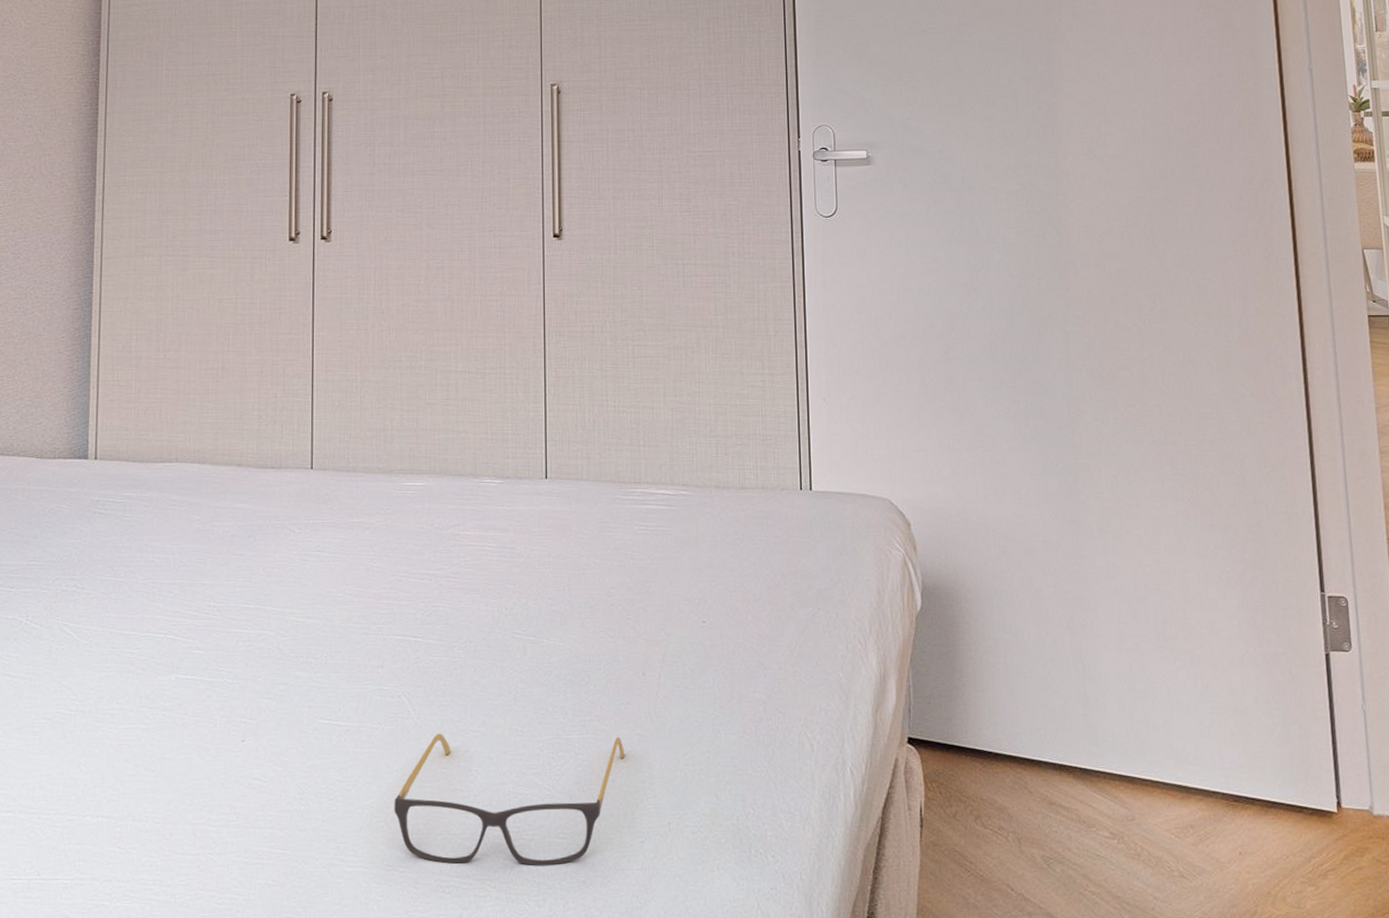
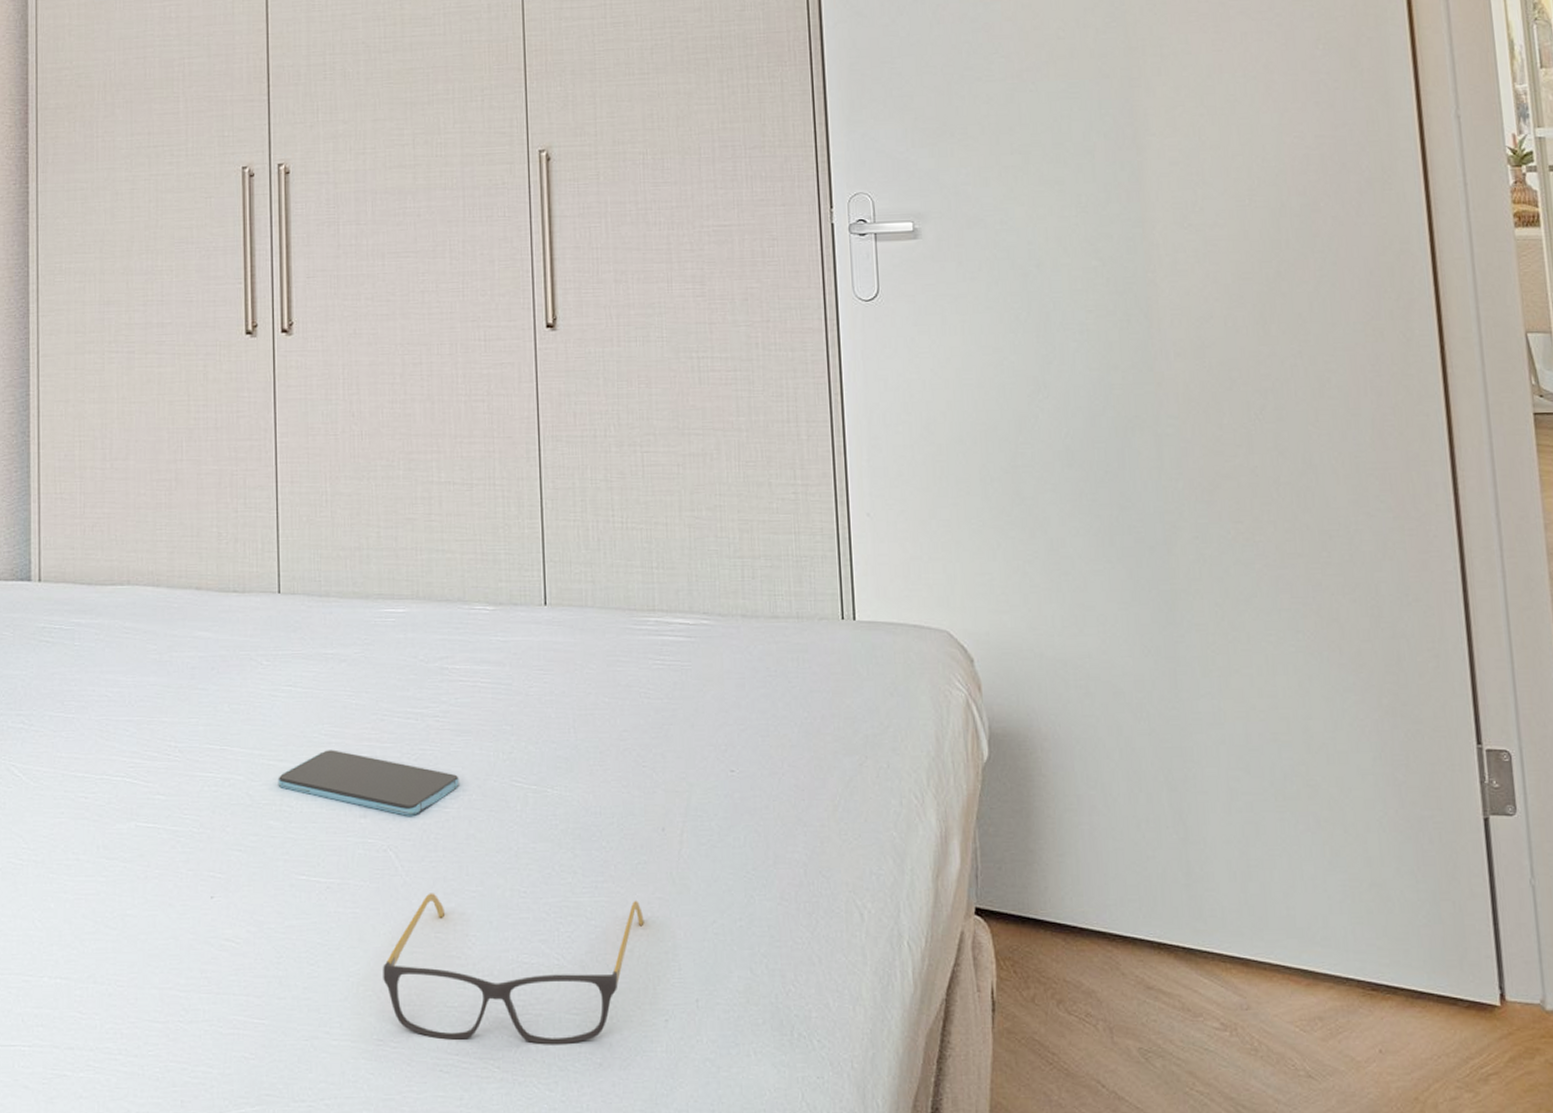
smartphone: none [305,607,467,665] -> present [278,750,459,816]

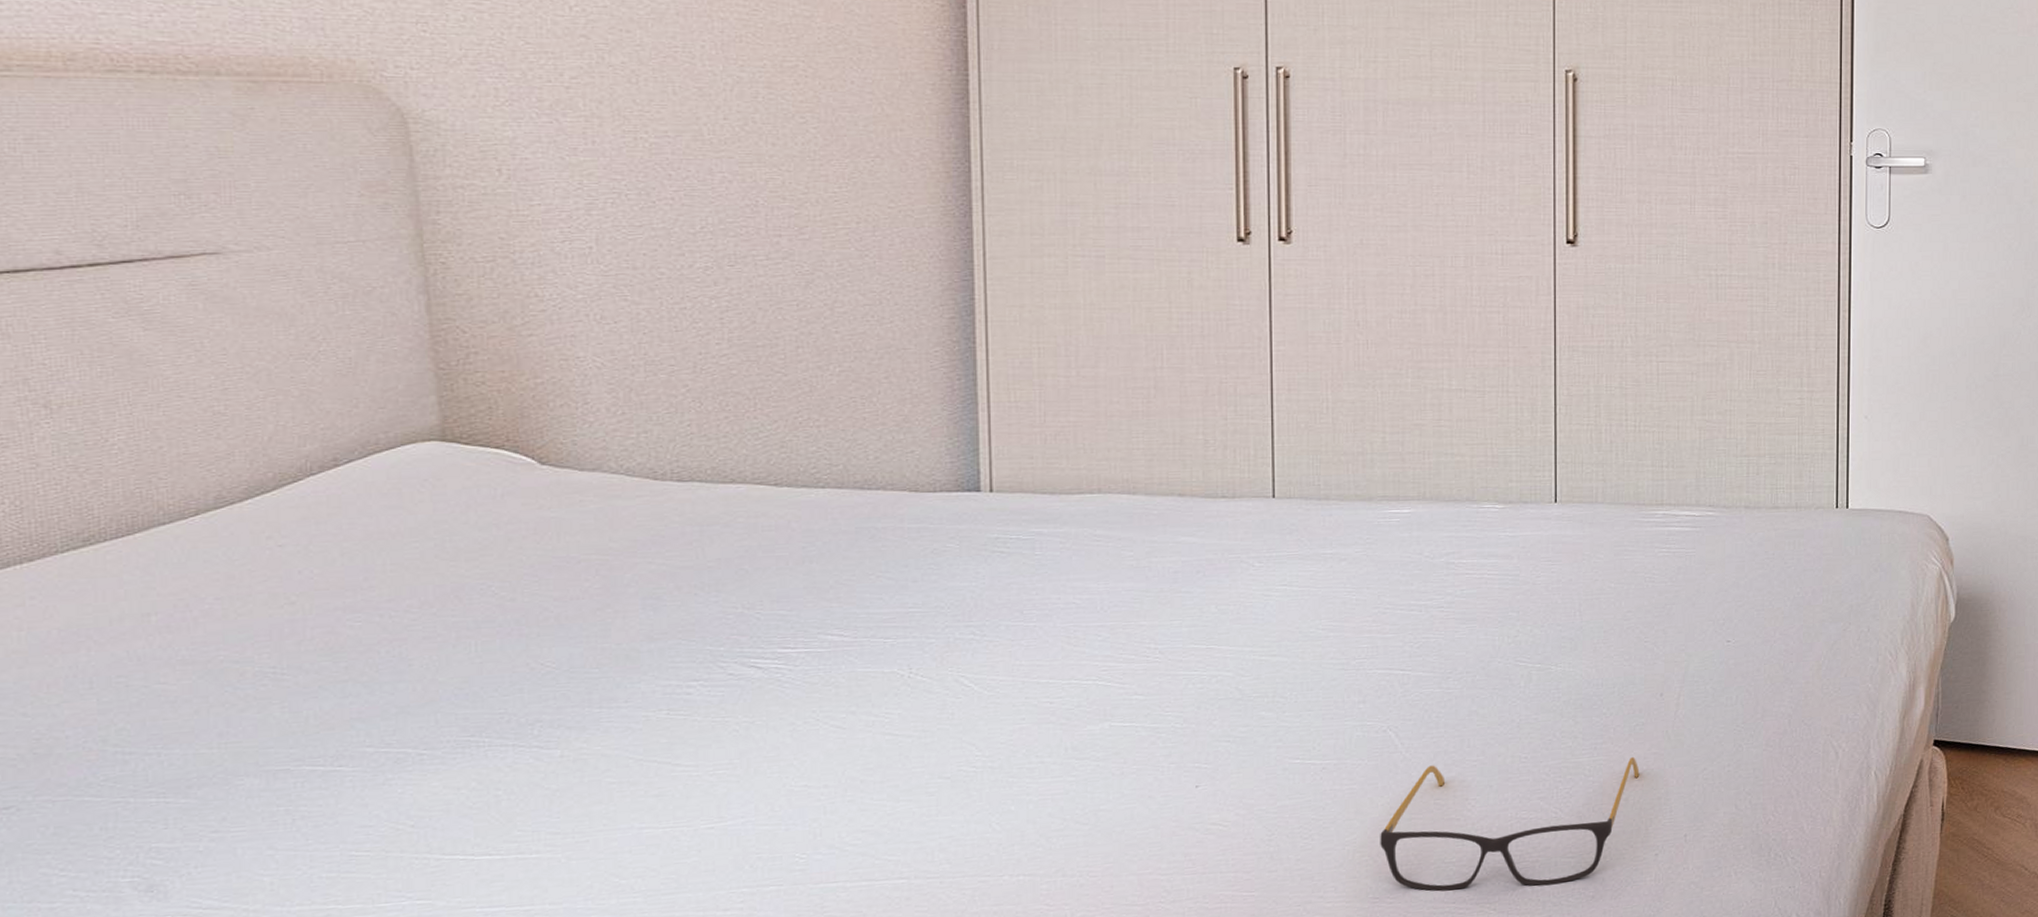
smartphone: present [278,750,459,816] -> none [1270,642,1463,699]

